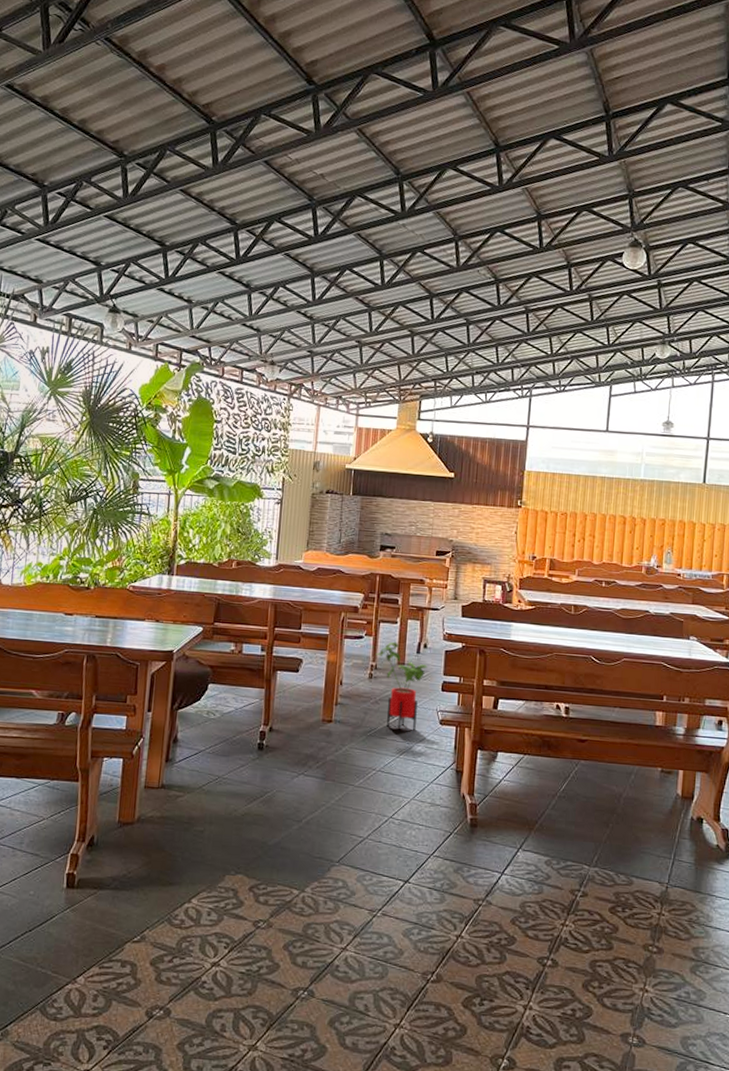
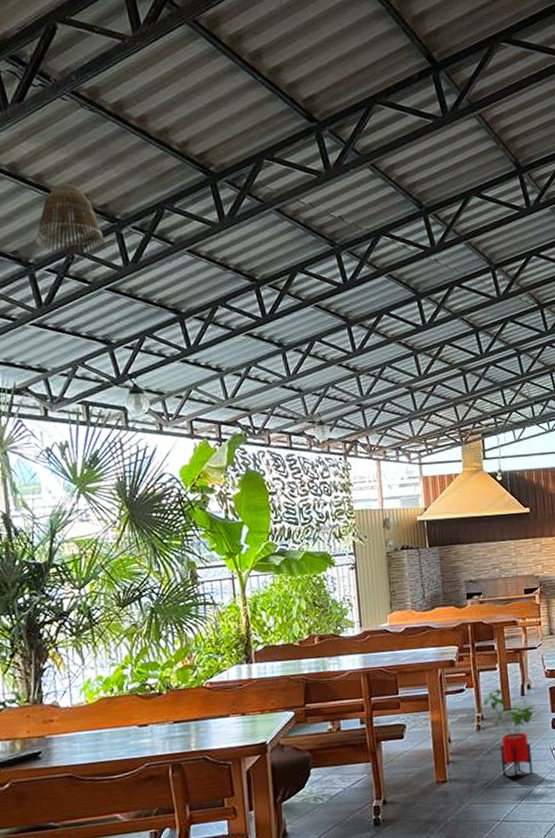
lamp shade: none [53,118,112,183] -> present [36,184,106,255]

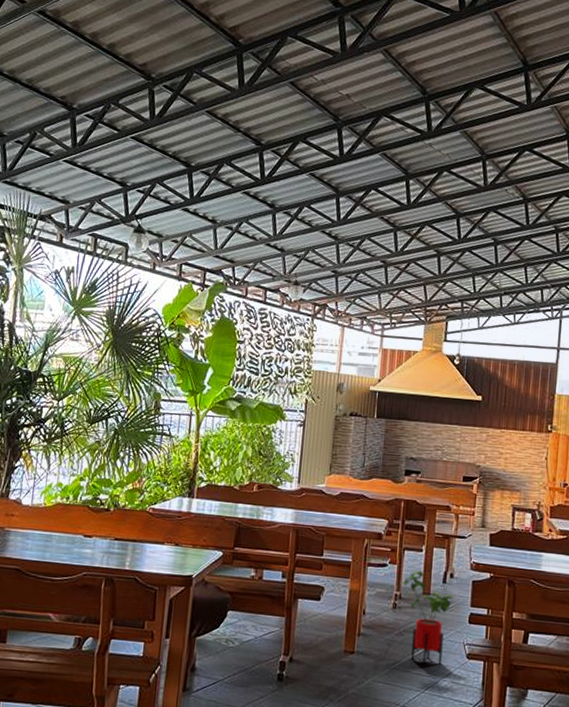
lamp shade: present [36,184,106,255] -> none [82,42,139,105]

